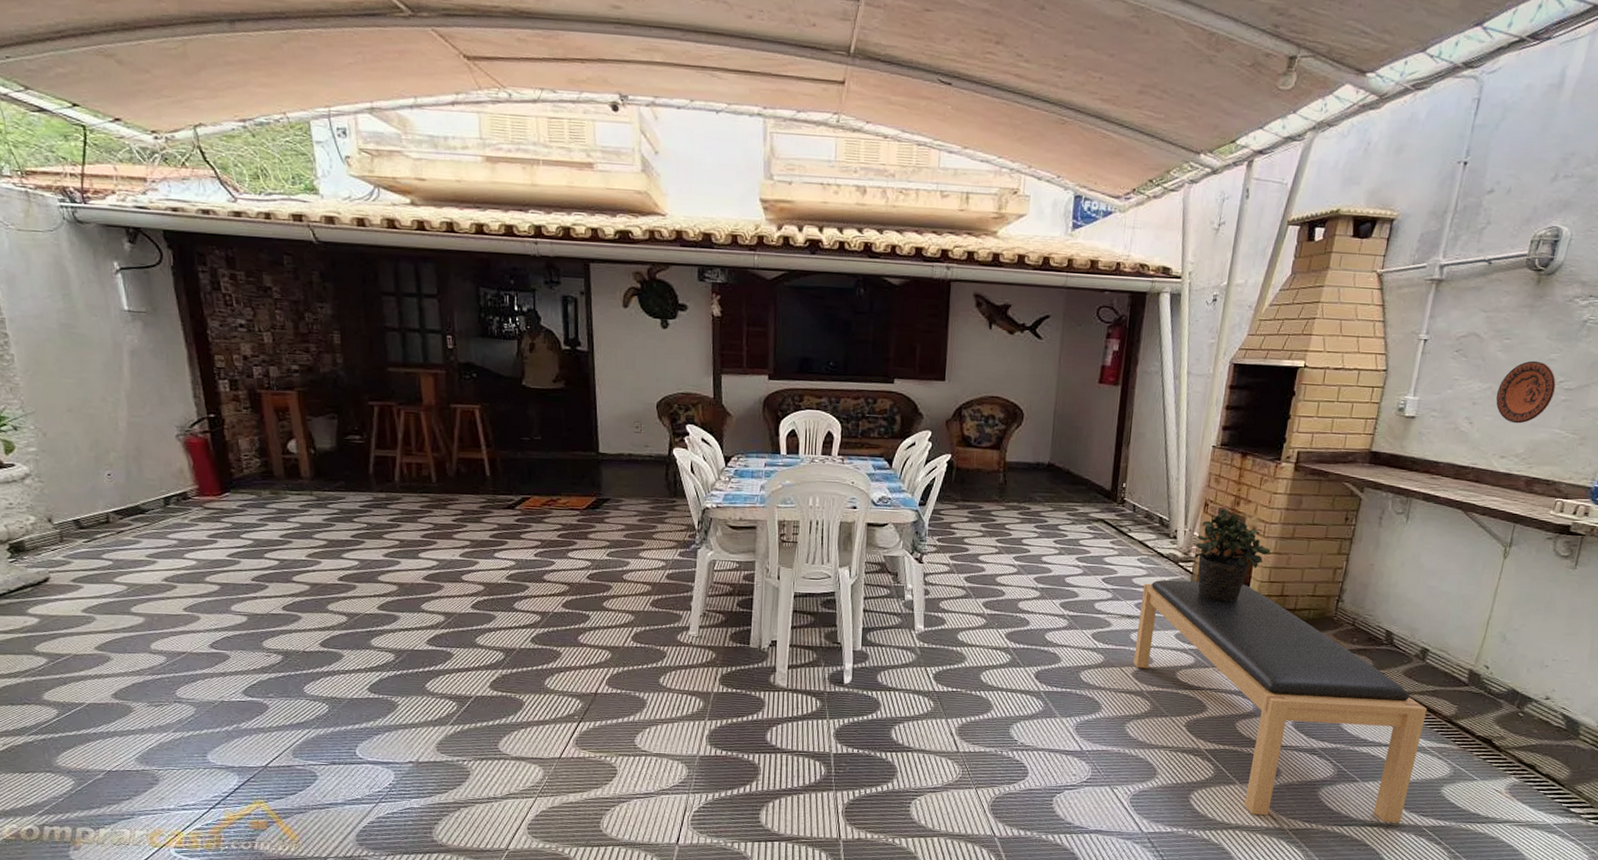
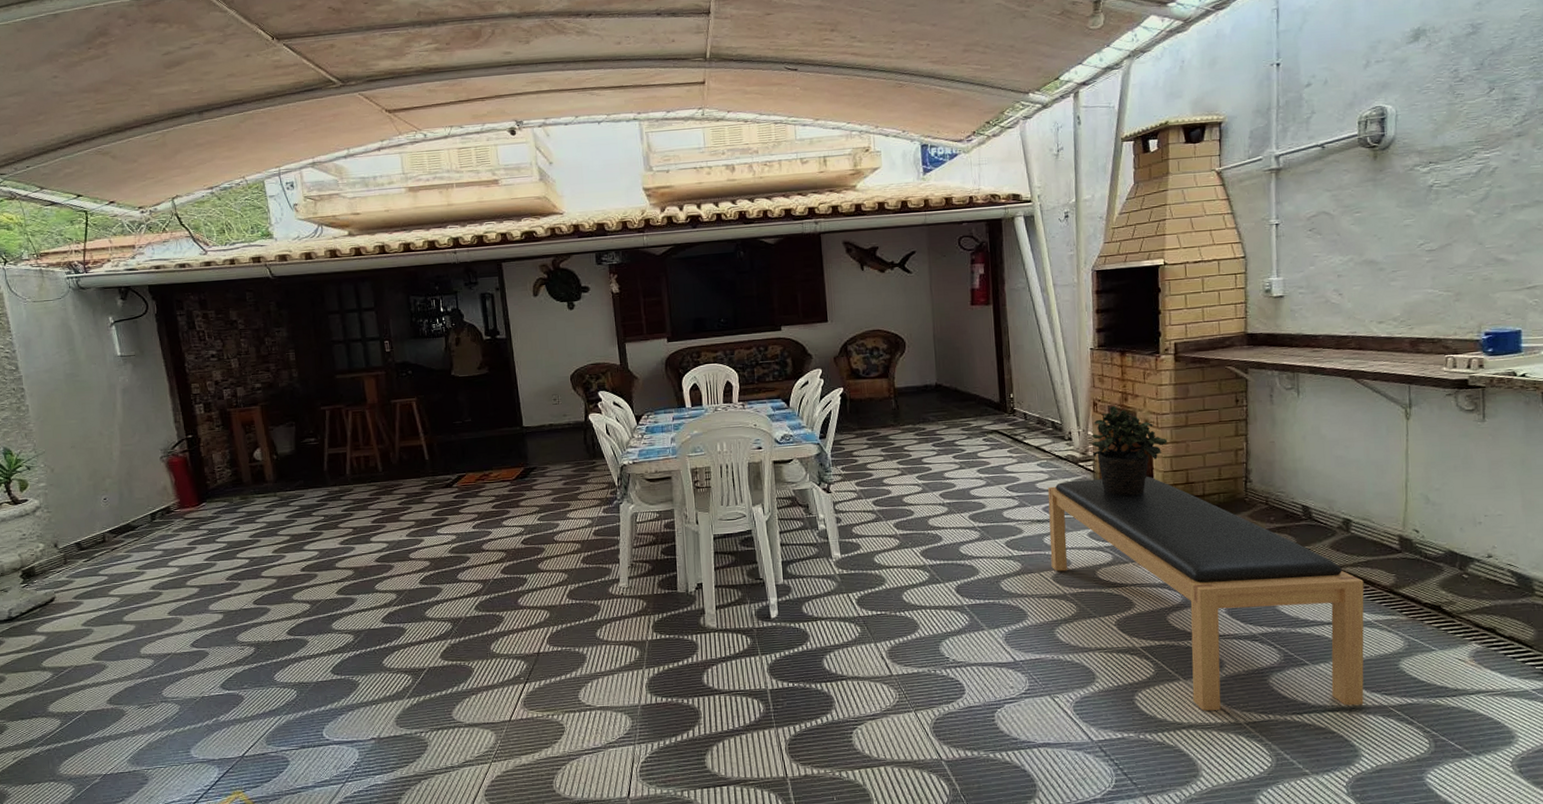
decorative plate: present [1496,360,1556,424] -> none [1360,228,1417,289]

